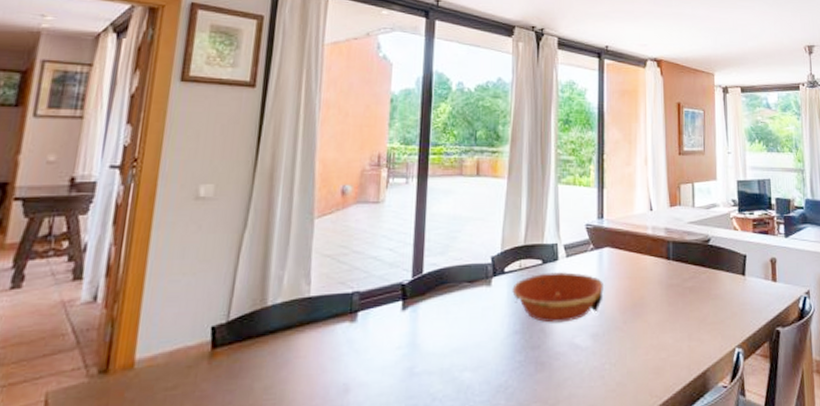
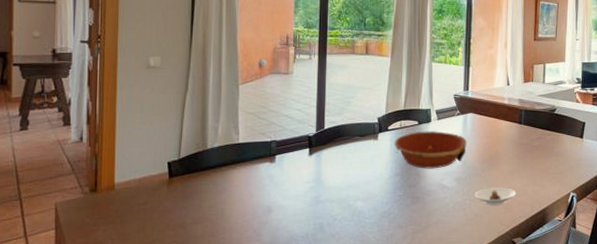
saucer: none [616,345,668,370] -> present [475,188,516,205]

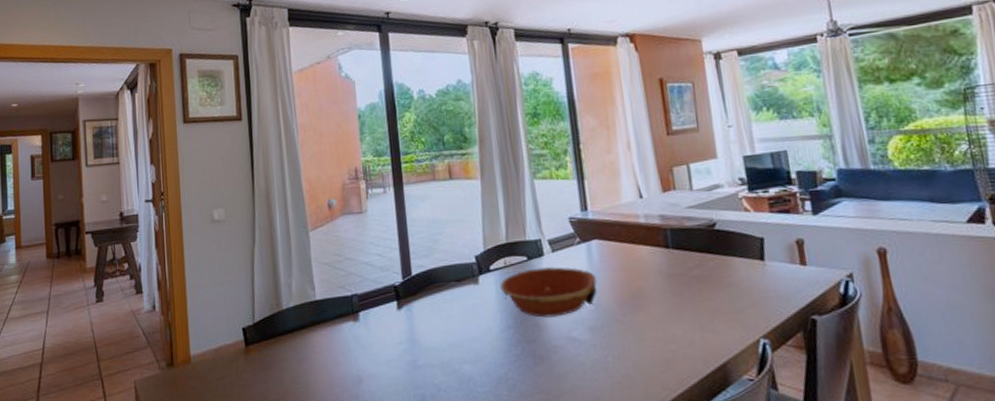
saucer: present [475,188,516,205] -> none [618,337,678,362]

